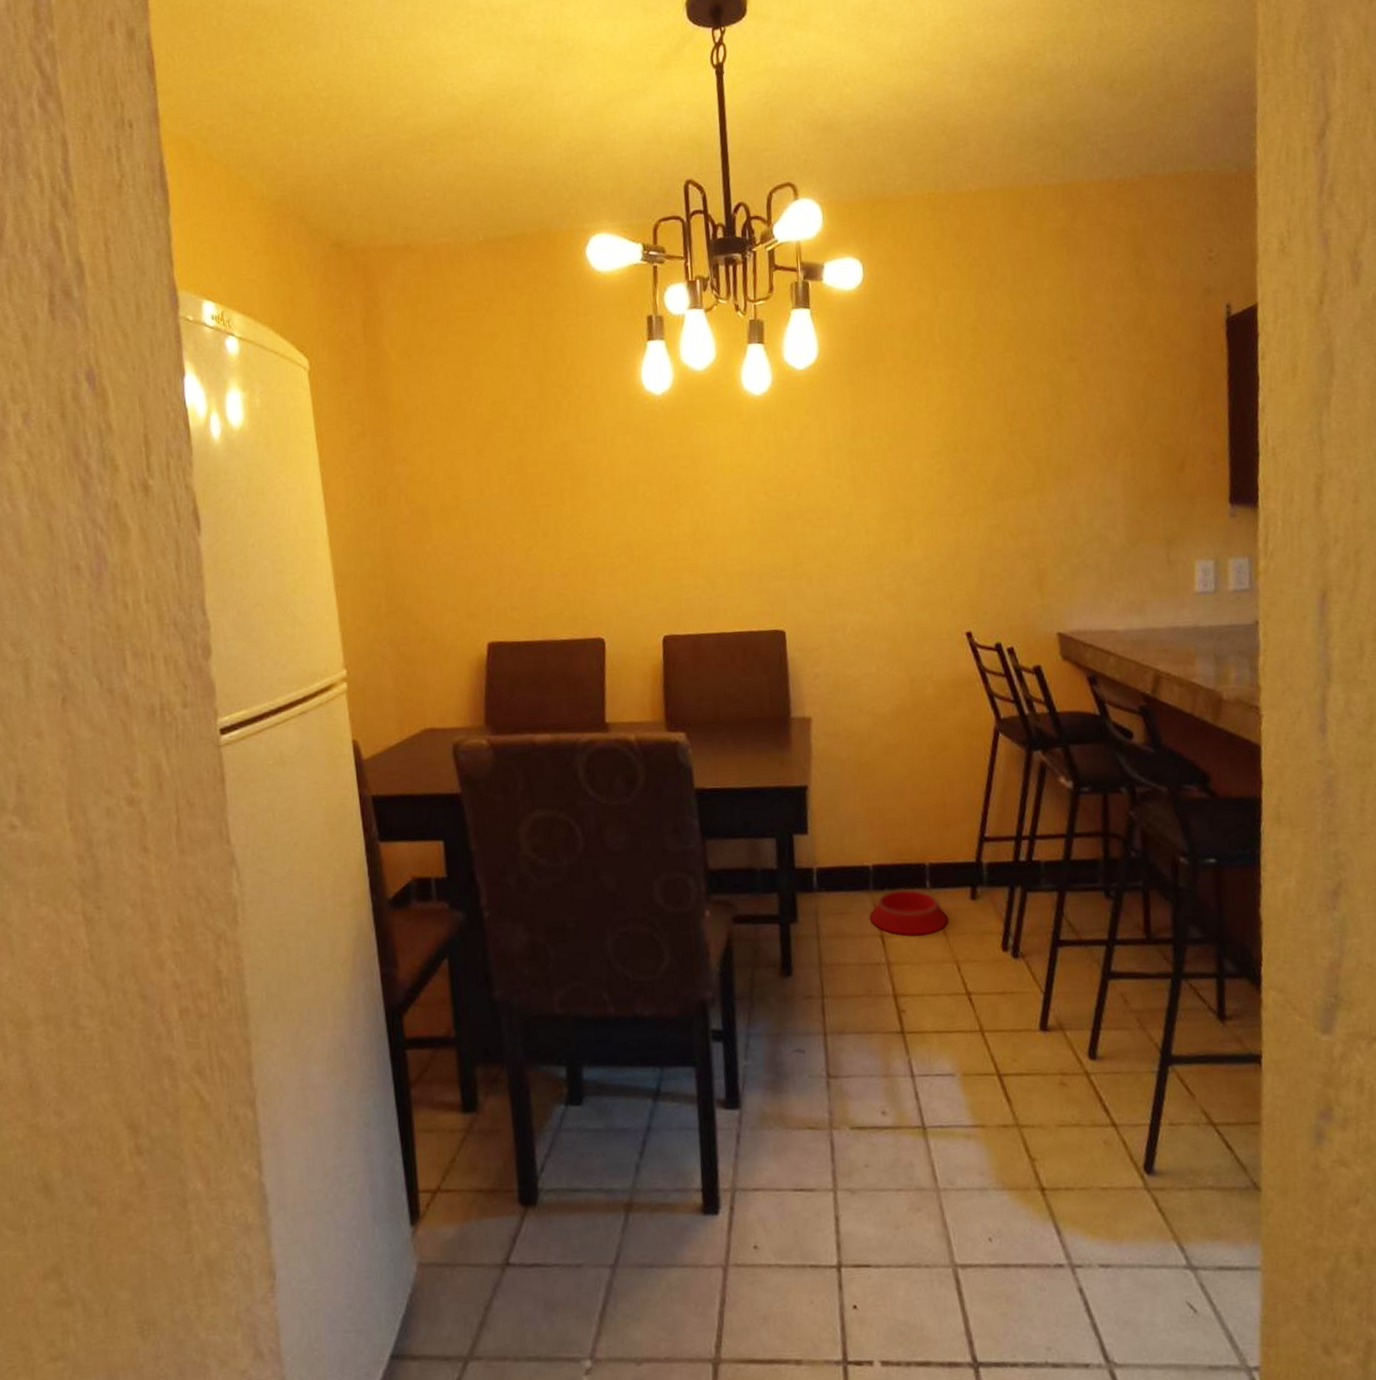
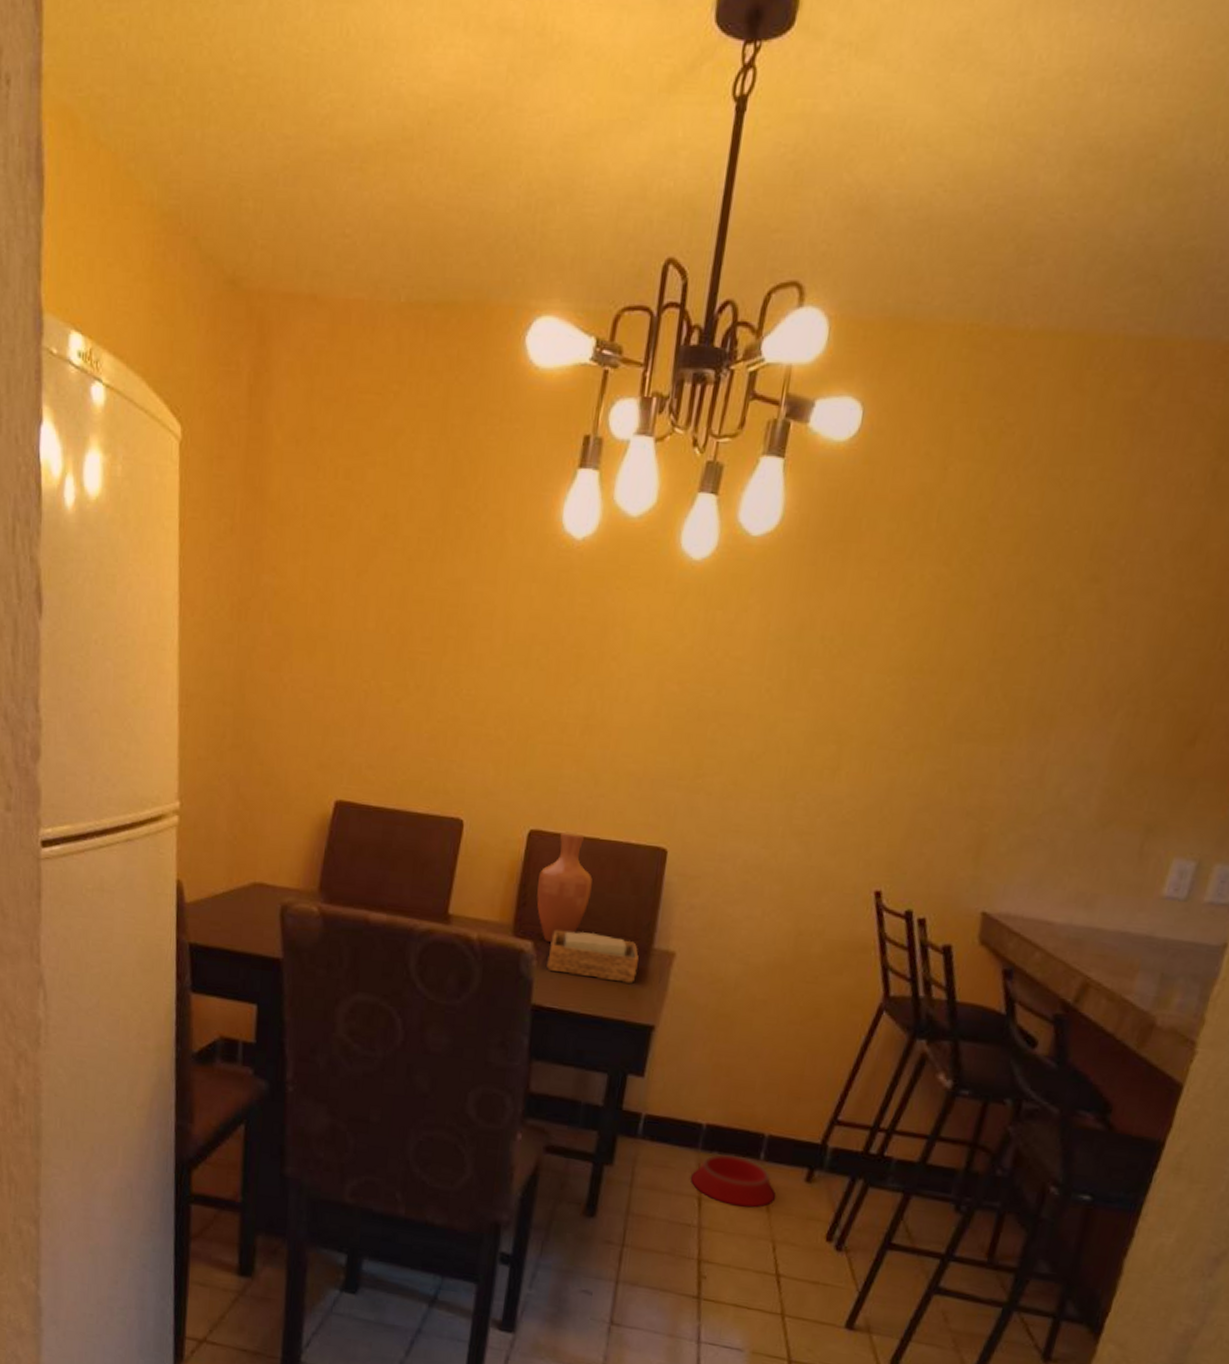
vase: none [678,631,728,731] -> present [536,831,594,944]
napkin holder: none [701,714,782,756] -> present [547,930,639,984]

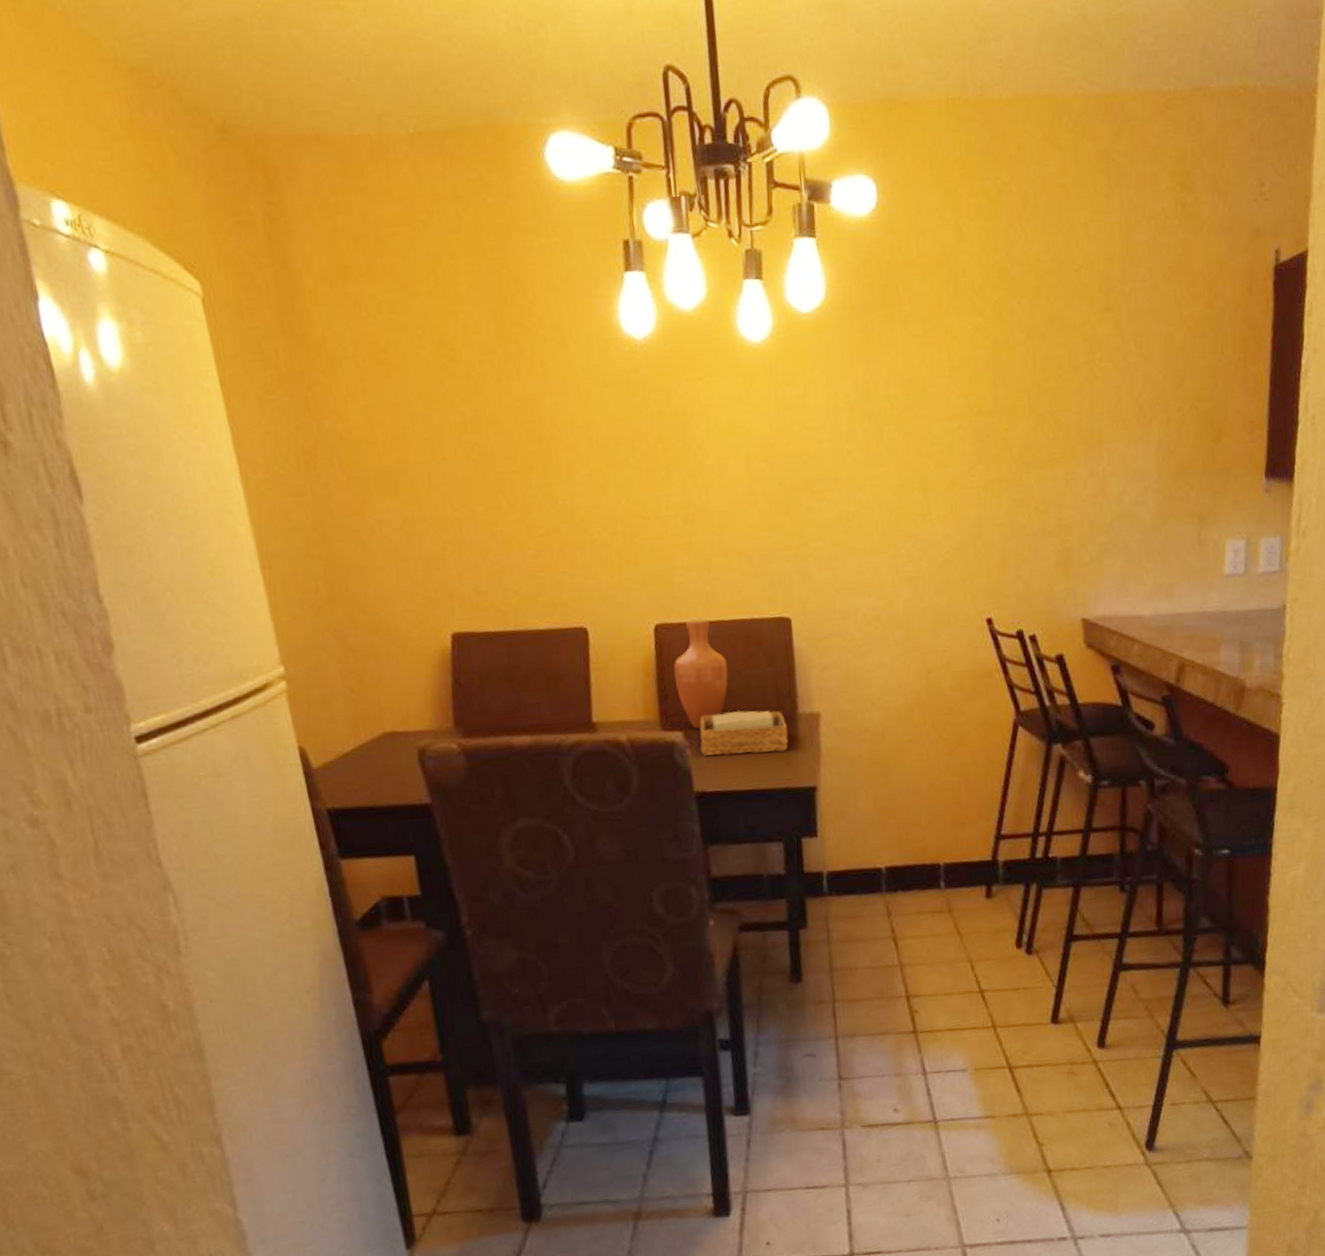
pet bowl: present [690,1154,776,1208] -> none [881,890,962,937]

